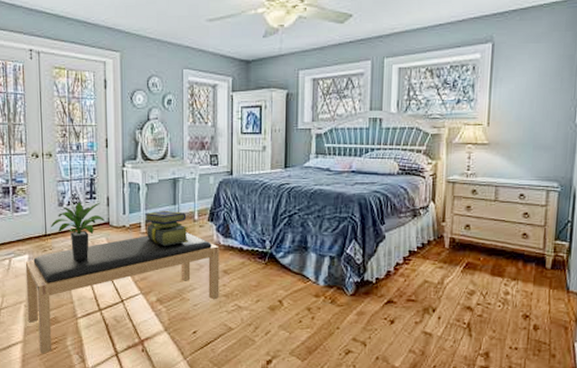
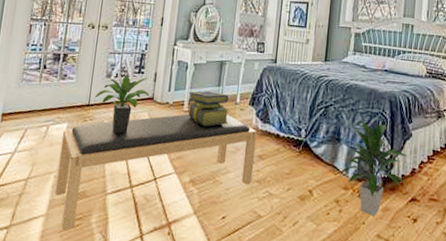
indoor plant: none [308,227,383,321] -> present [338,121,409,217]

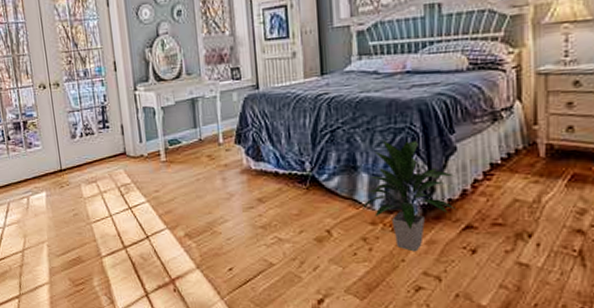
bench: present [55,114,257,231] -> none [43,158,256,296]
potted plant: present [95,74,150,134] -> none [65,131,122,195]
stack of books: present [188,90,229,127] -> none [162,134,214,176]

